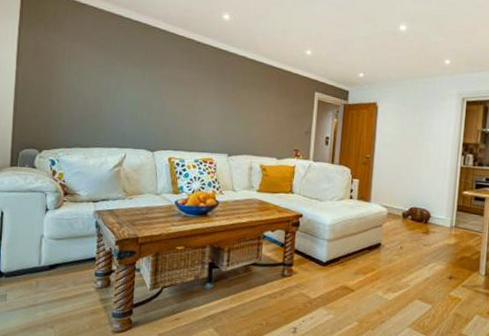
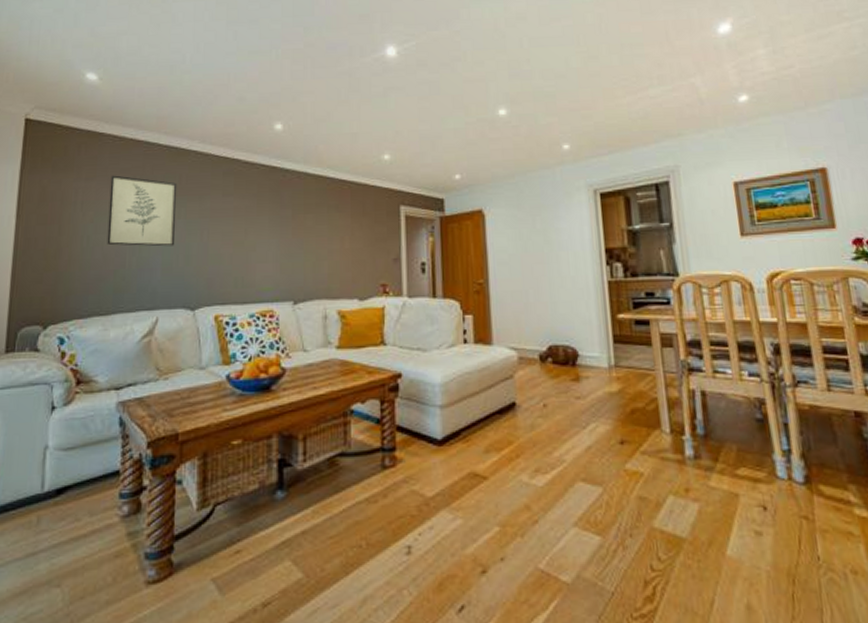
wall art: none [88,40,144,102] -> present [107,175,178,247]

